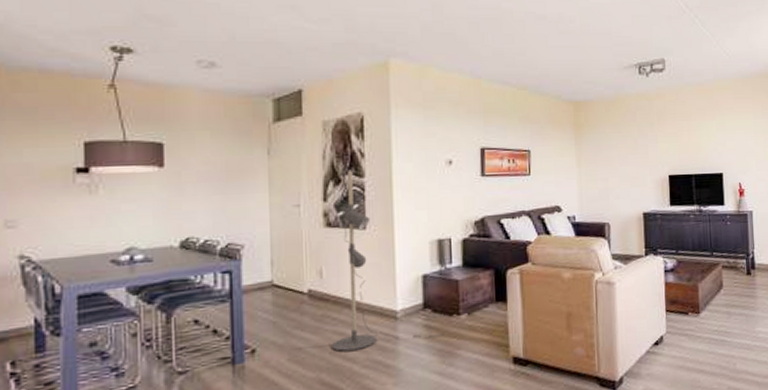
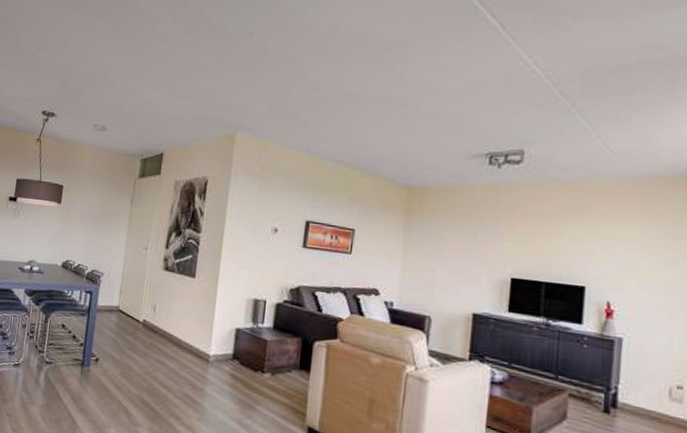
floor lamp: present [332,169,444,352] -> none [154,224,247,388]

